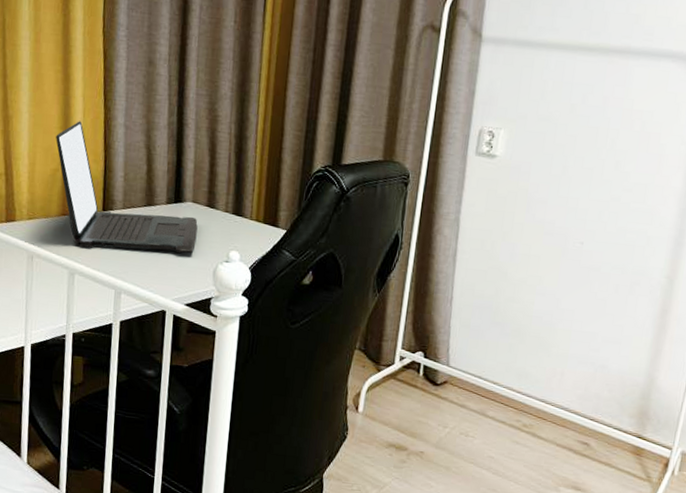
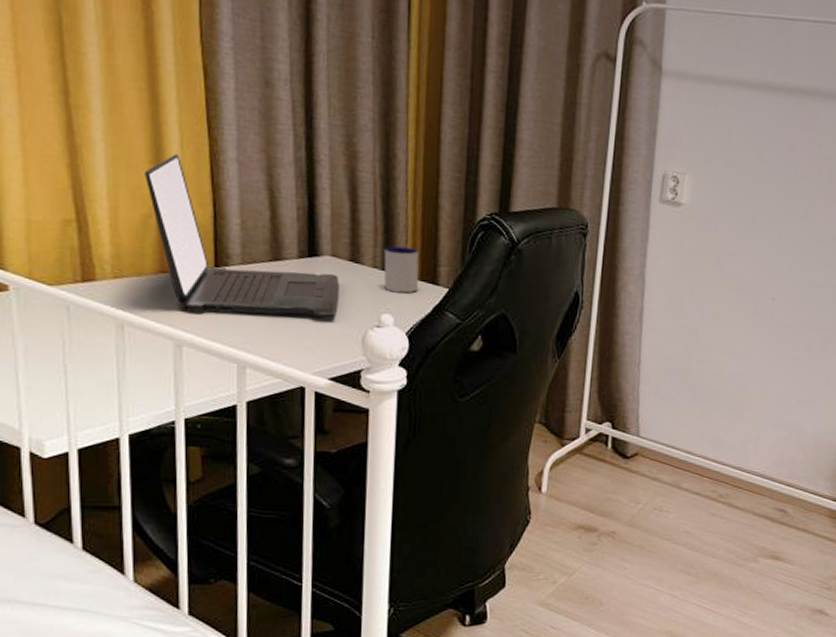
mug: none [233,194,264,234] -> present [384,246,419,294]

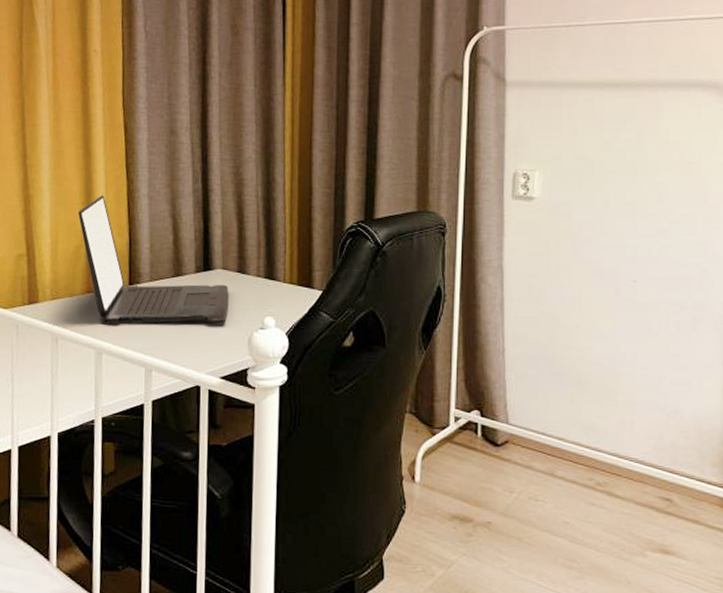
mug: present [384,246,419,294] -> none [266,257,296,298]

